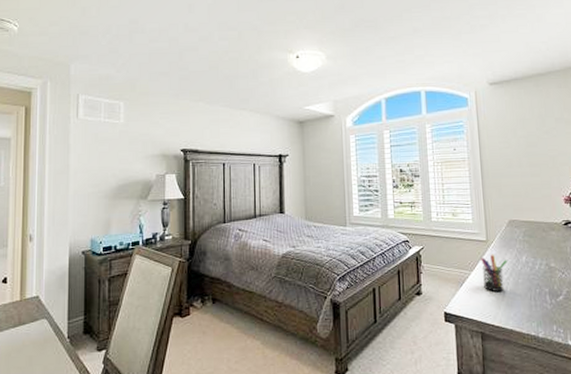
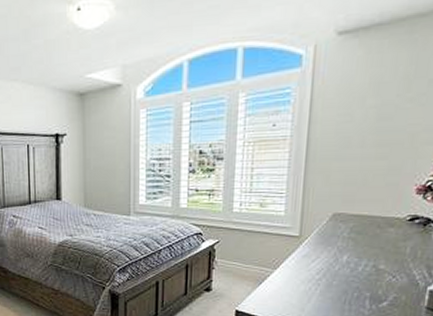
pen holder: present [481,254,507,292] -> none [288,251,323,294]

